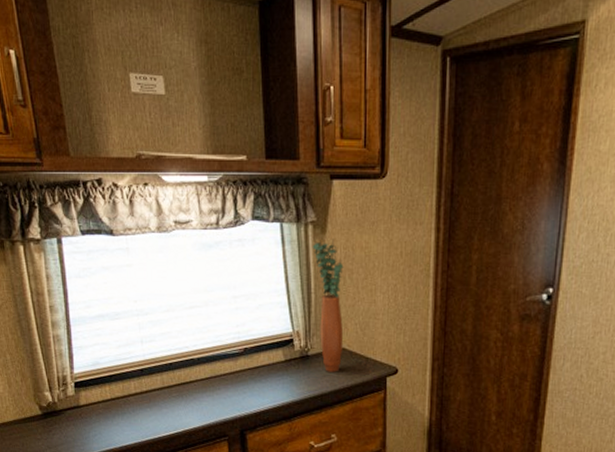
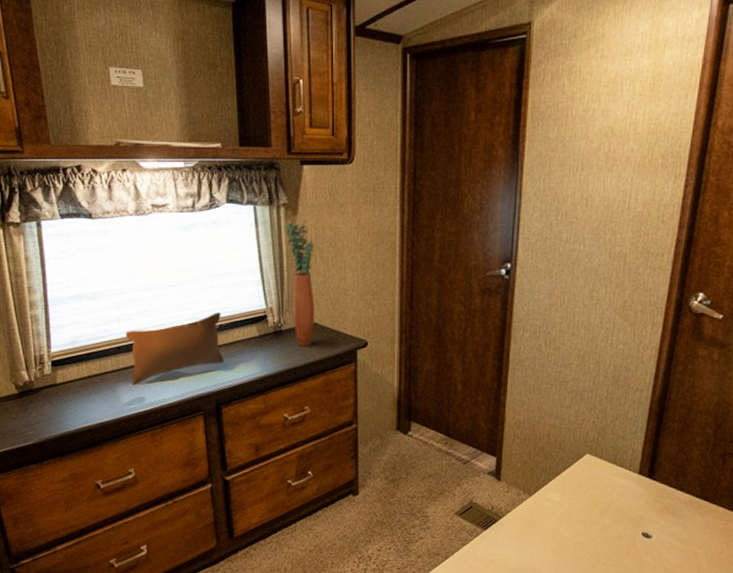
cushion: none [148,334,248,409] -> present [125,311,224,386]

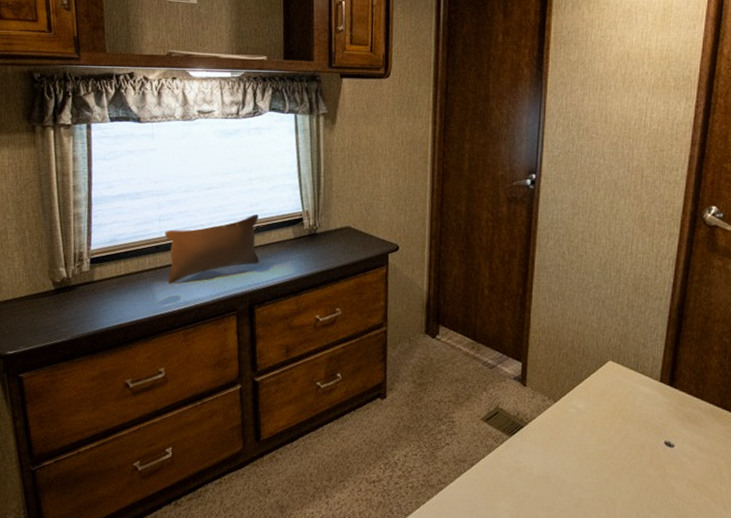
vase: present [284,218,315,346] -> none [322,127,351,249]

